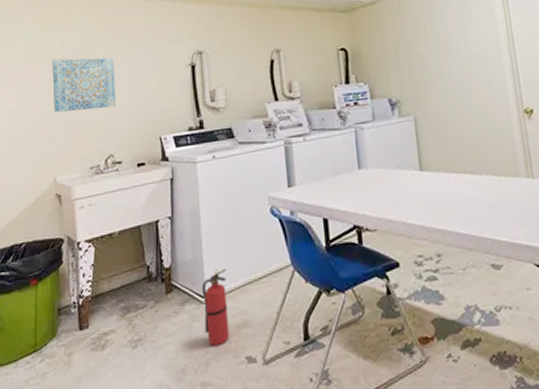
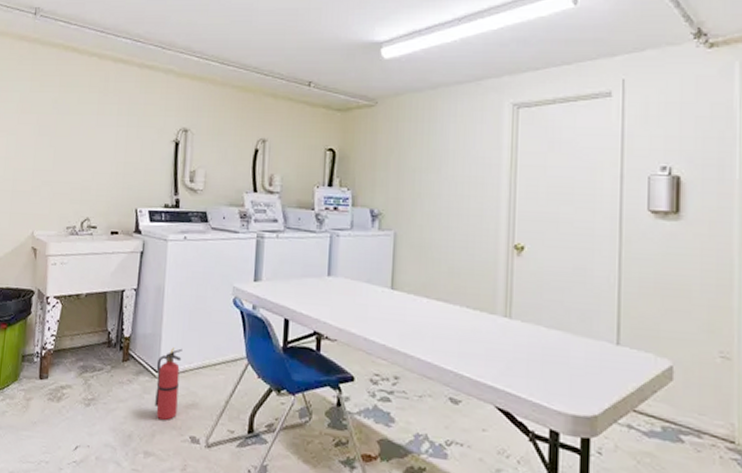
wall art: present [52,57,116,113] -> none [39,114,101,172]

